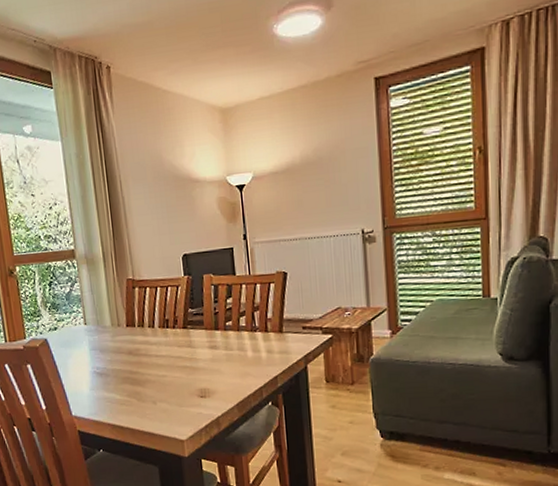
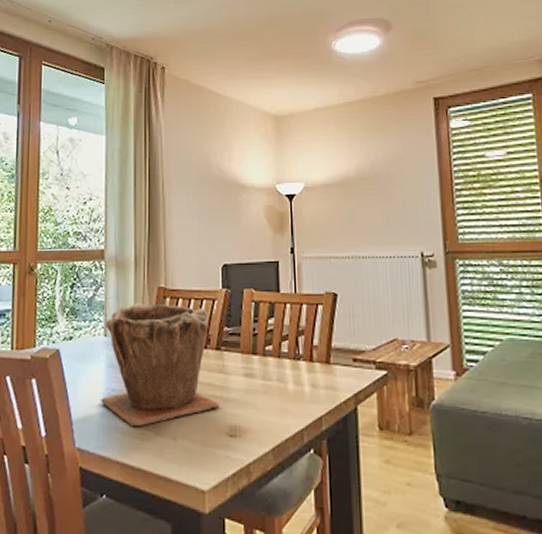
plant pot: none [84,293,191,396] -> present [100,303,220,427]

